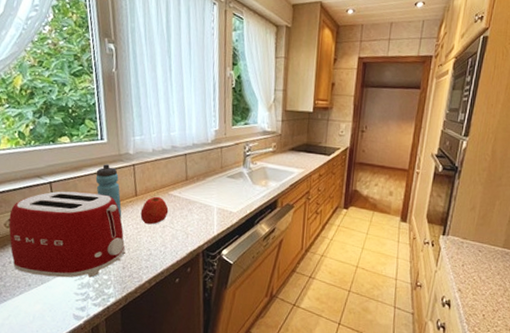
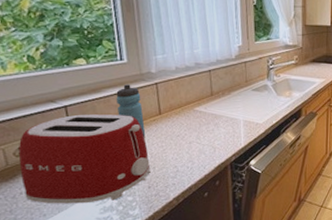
apple: present [140,196,169,225] -> none [165,113,195,142]

